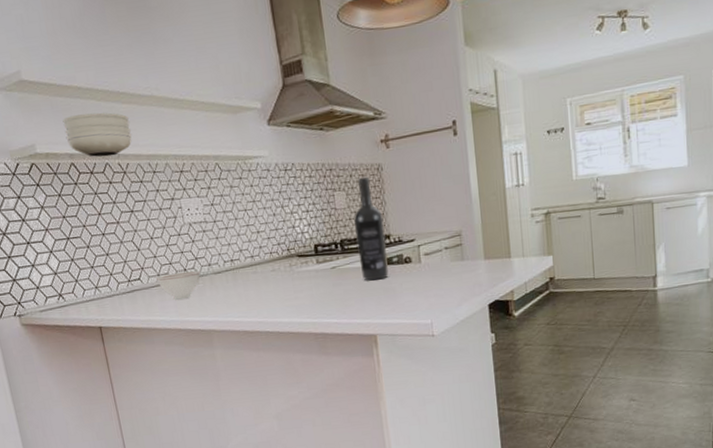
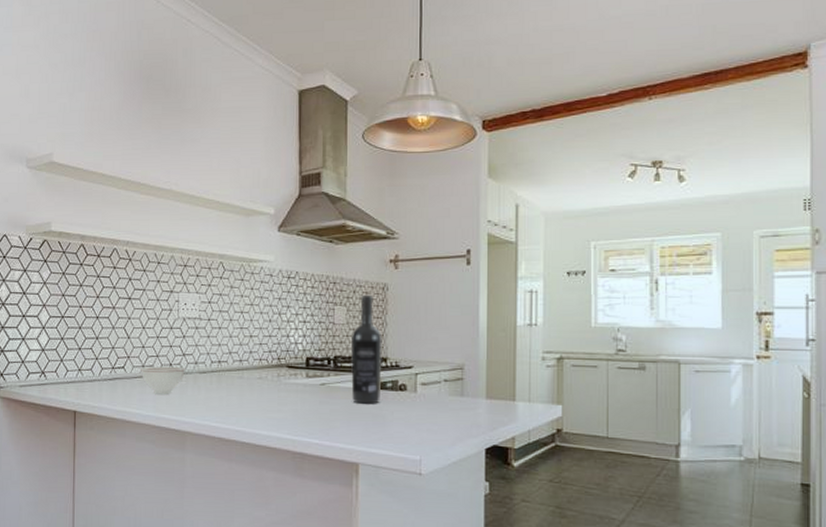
bowl: present [62,112,133,157] -> none [81,200,145,242]

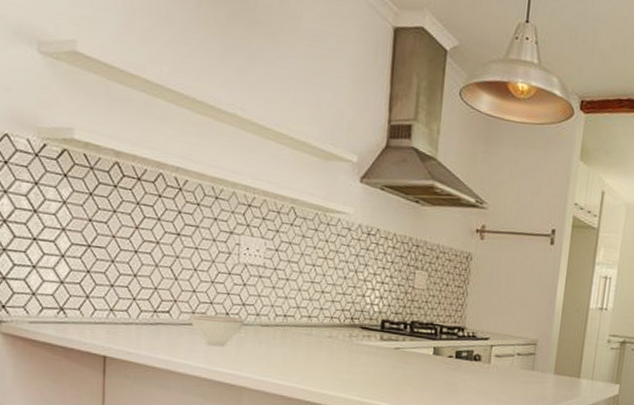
wine bottle: present [351,294,382,404] -> none [426,261,462,372]

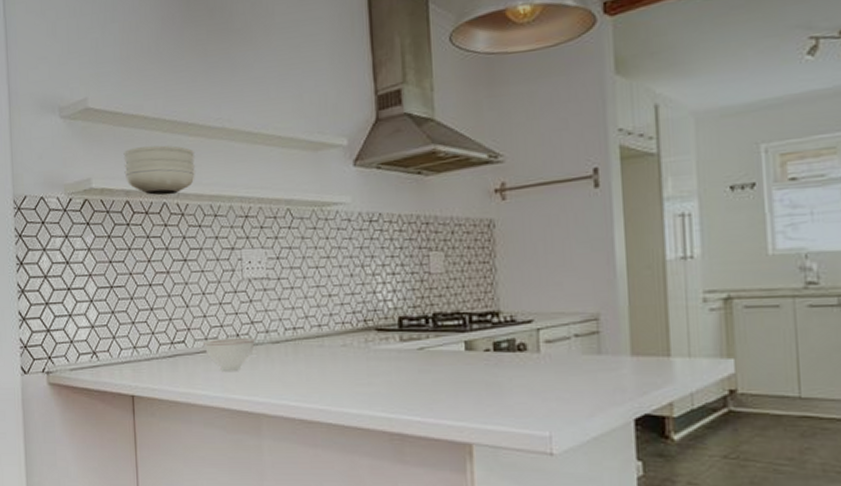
bowl: none [116,108,201,168] -> present [123,145,196,196]

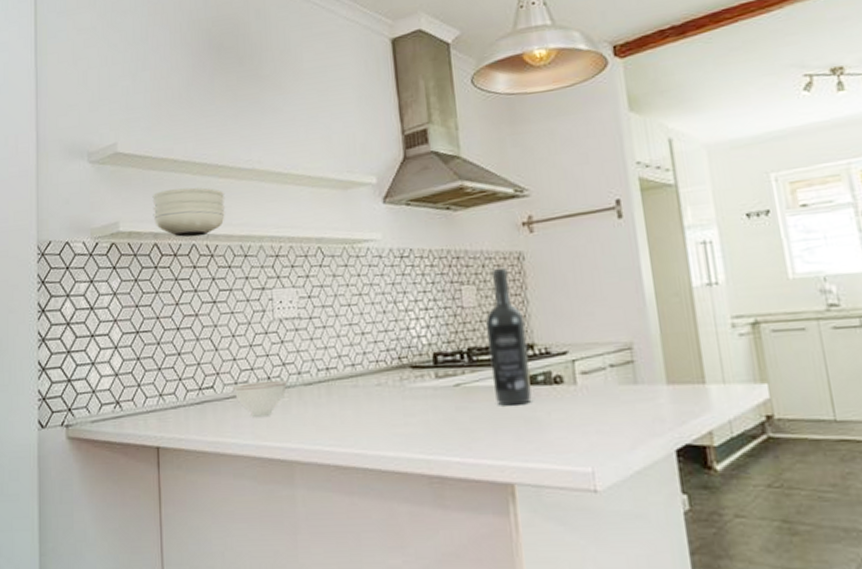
wine bottle: none [453,234,494,370] -> present [486,267,532,406]

